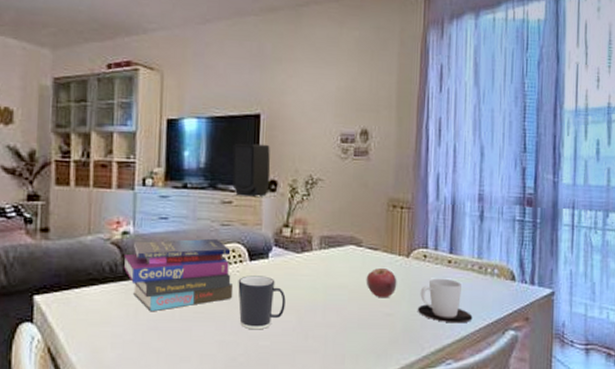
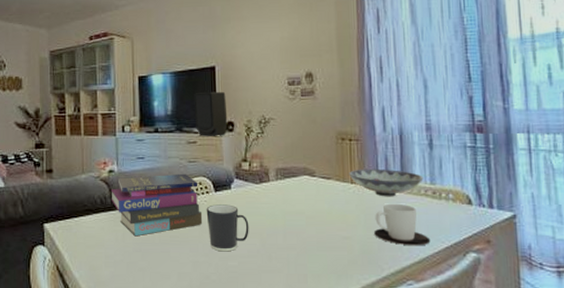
fruit: present [366,267,397,297] -> none [321,195,352,222]
bowl: none [397,240,472,271] -> present [349,168,424,197]

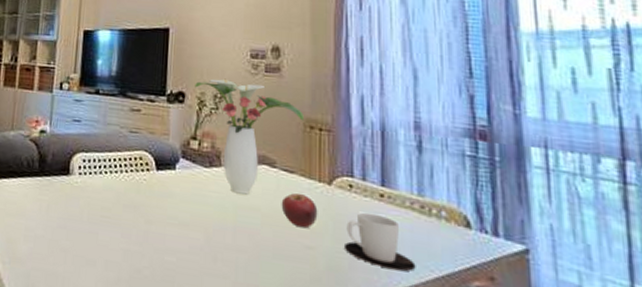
books: present [111,173,203,237] -> none [39,140,140,210]
speaker: present [194,91,228,136] -> none [141,55,179,107]
mug: present [206,204,249,252] -> none [144,185,193,244]
flower arrangement: none [242,106,336,202] -> present [195,78,304,195]
fruit: none [321,195,352,222] -> present [281,193,318,228]
bowl: present [349,168,424,197] -> none [317,166,409,205]

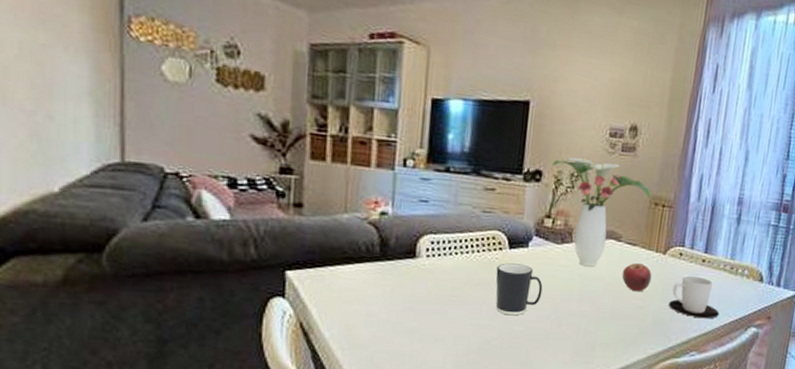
mug: none [144,185,193,244] -> present [495,263,543,316]

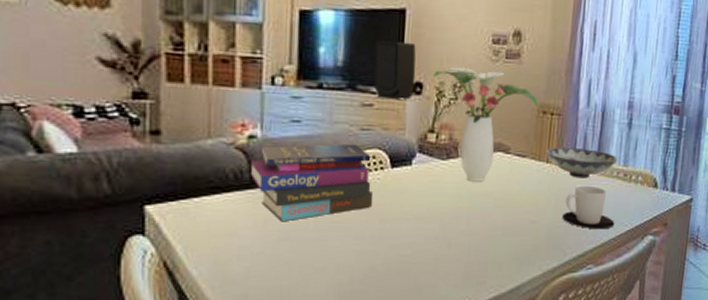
books: none [380,222,492,293] -> present [249,144,374,222]
mug: present [495,263,543,316] -> none [378,183,429,239]
speaker: none [497,130,538,186] -> present [374,41,416,100]
fruit: present [622,262,652,291] -> none [512,175,544,205]
bowl: none [655,238,726,269] -> present [545,147,618,179]

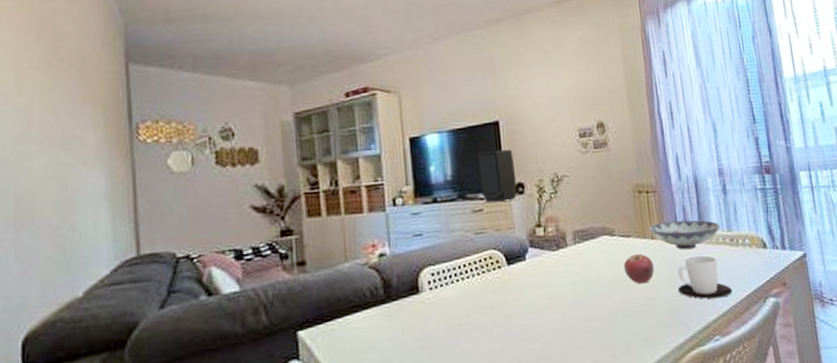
books: present [249,144,374,222] -> none [383,248,496,331]
flower arrangement: present [434,66,539,182] -> none [532,161,632,268]
fruit: none [512,175,544,205] -> present [623,253,655,283]

